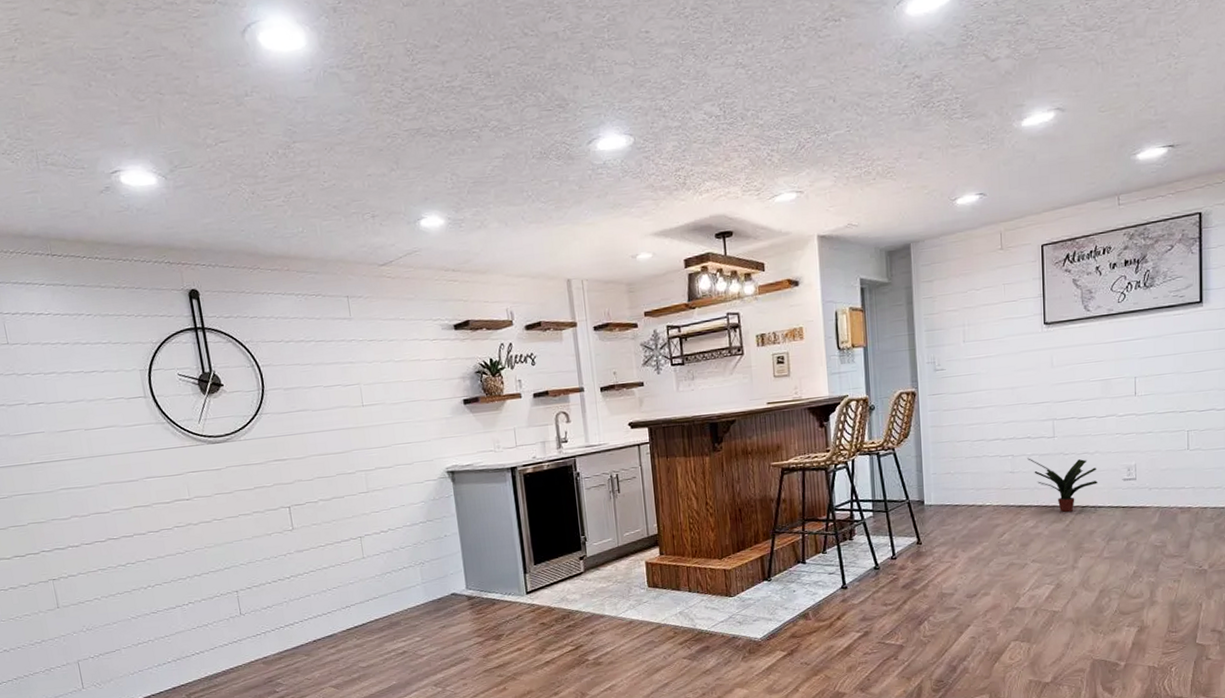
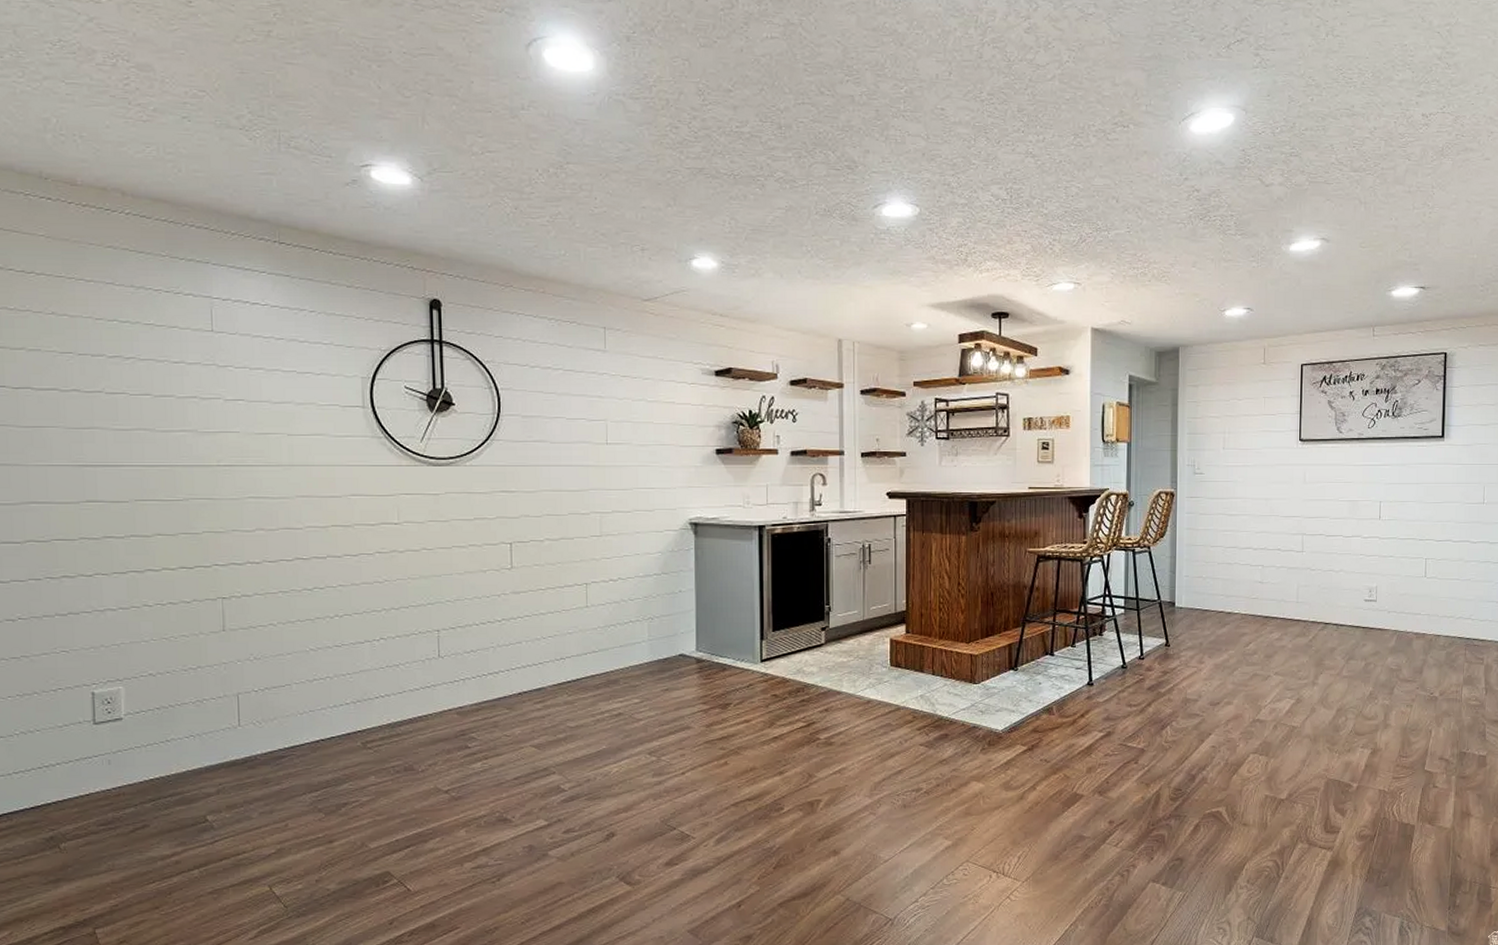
potted plant: present [1027,458,1098,512] -> none [1276,570,1341,627]

